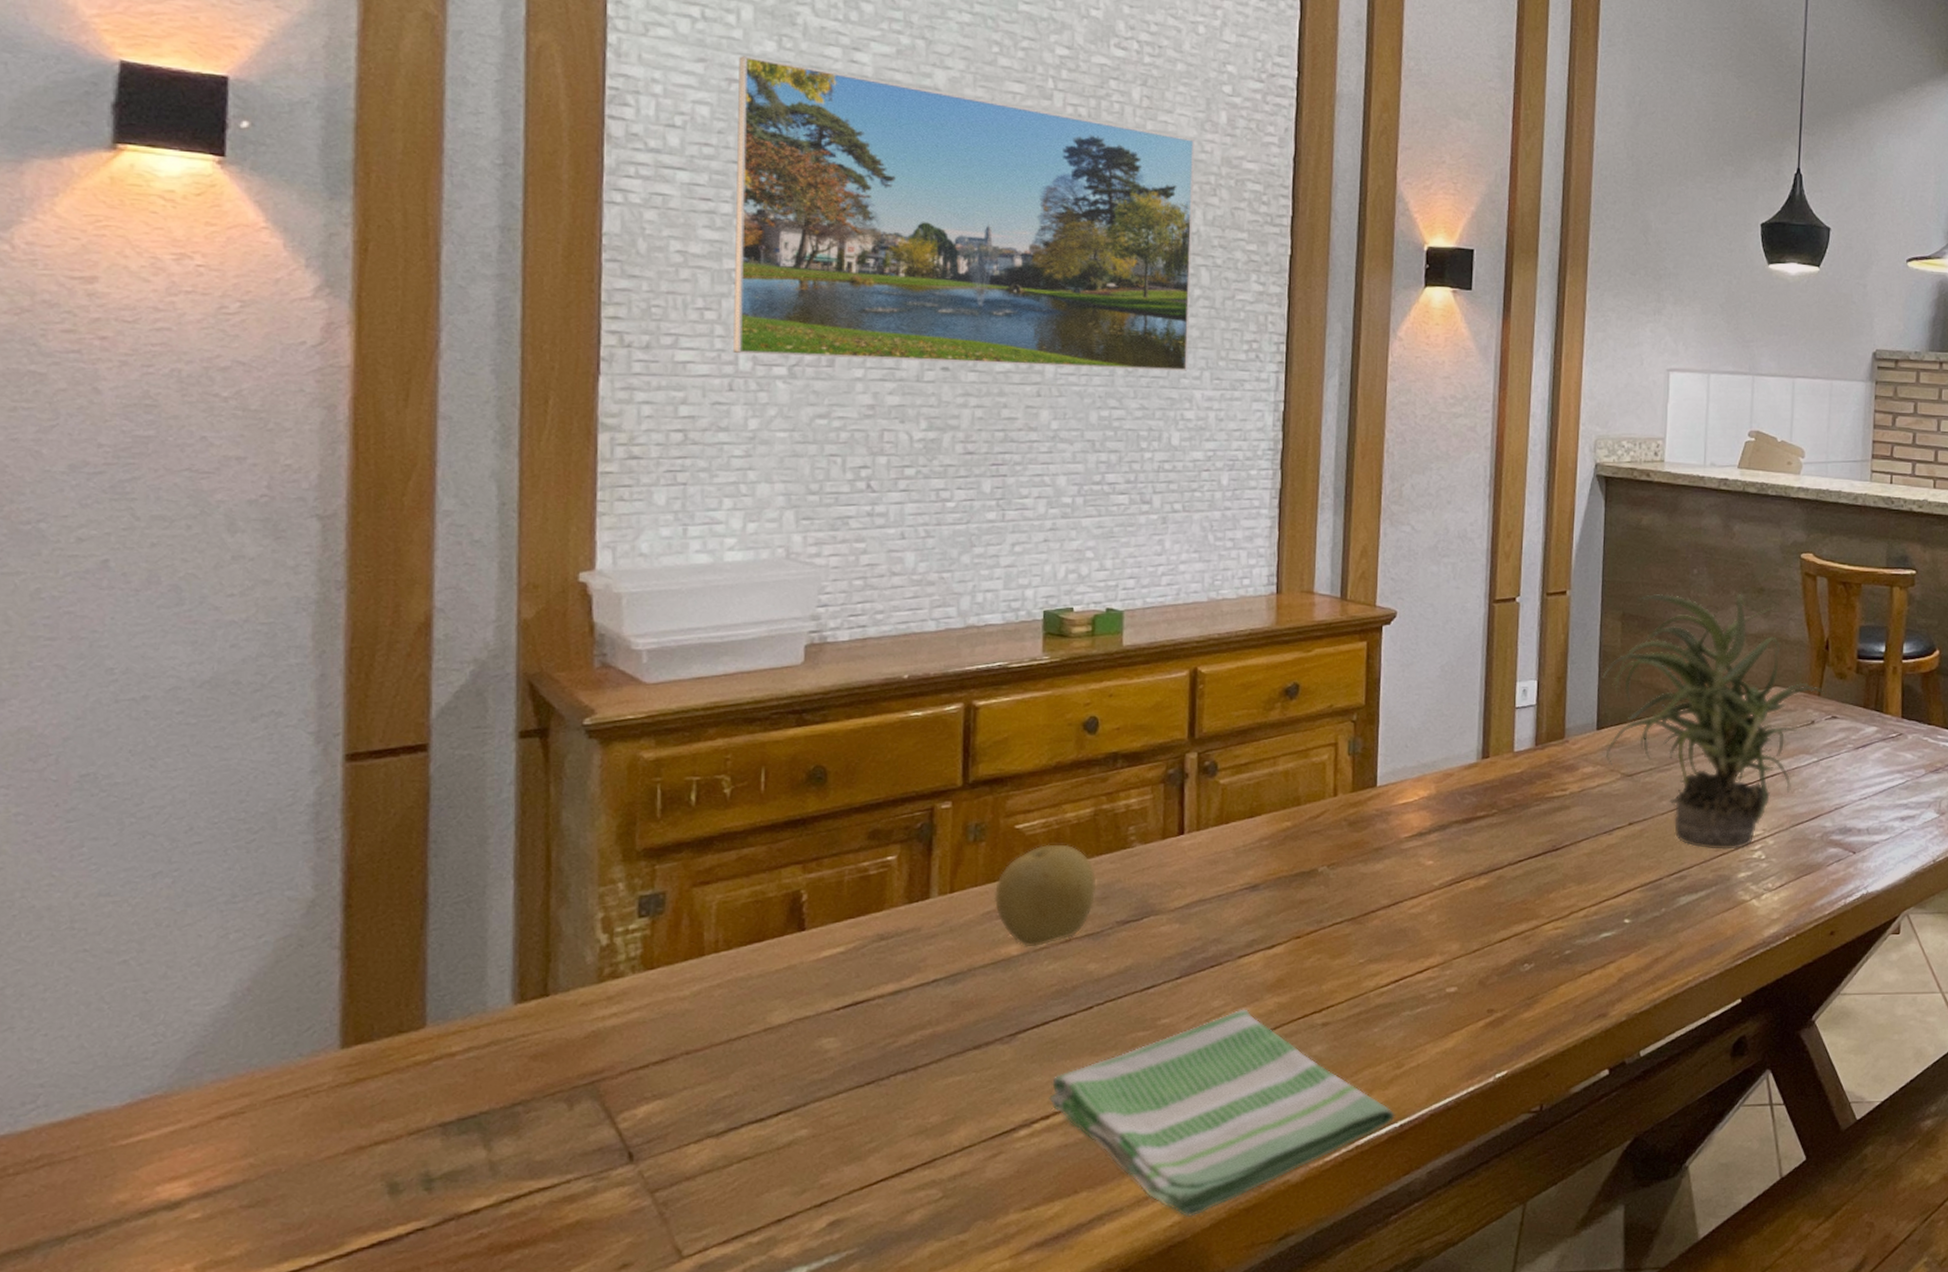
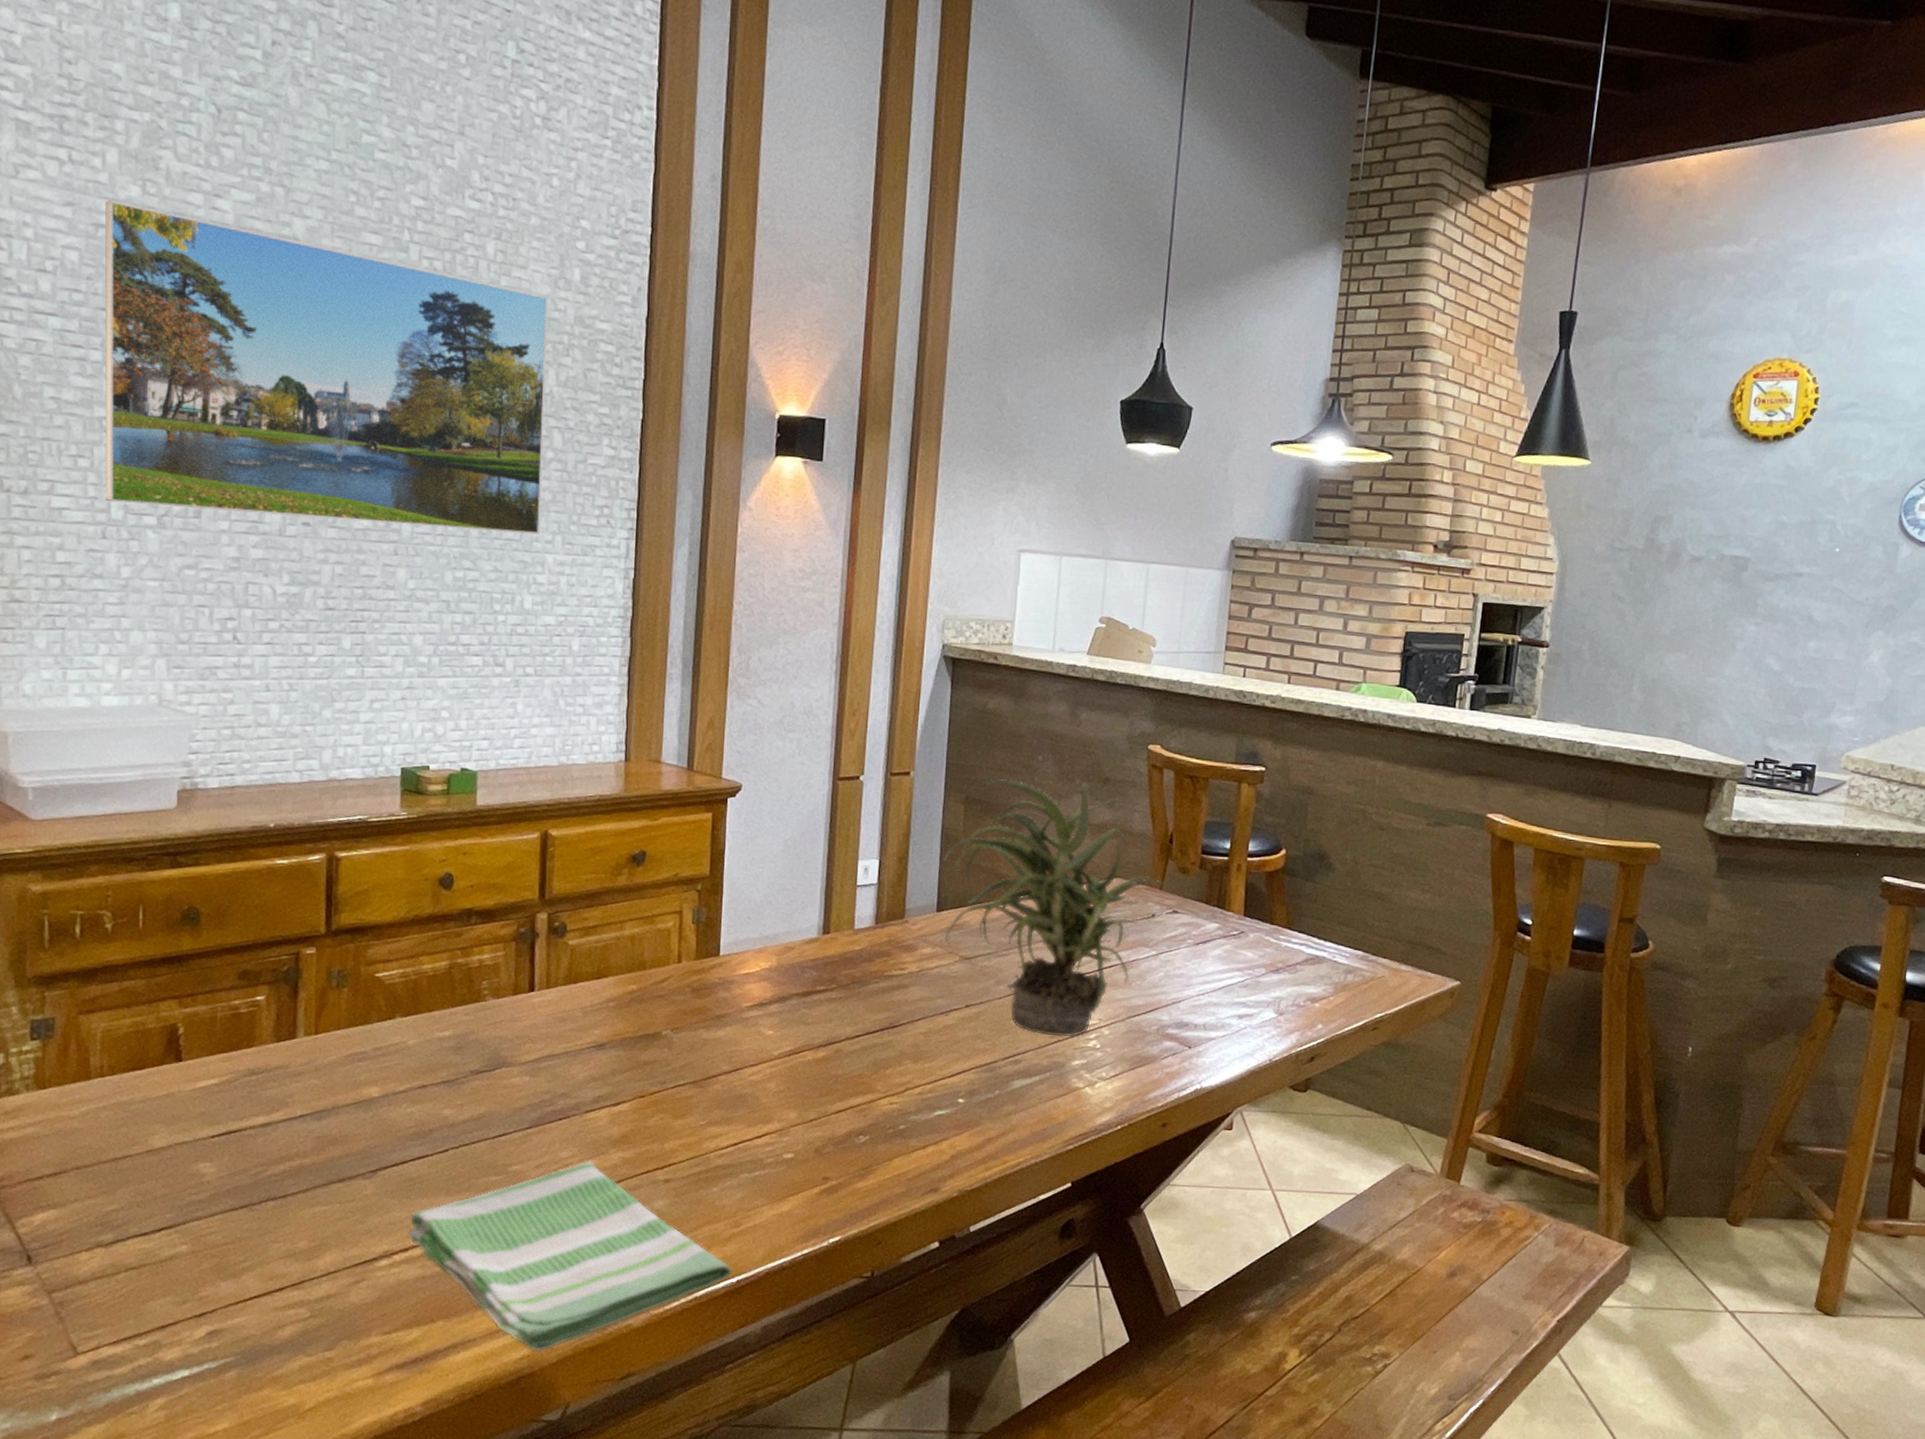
fruit: present [994,844,1097,947] -> none [355,993,452,1091]

